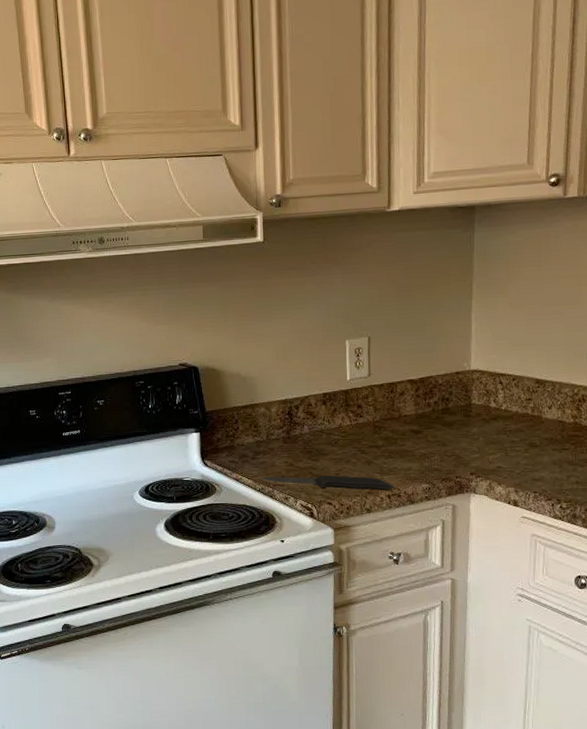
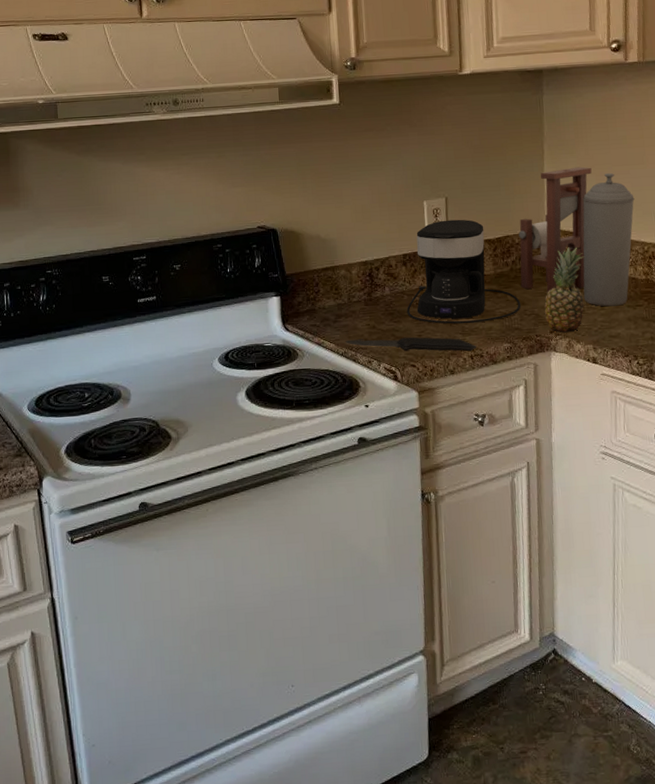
coffee maker: none [325,359,442,464] -> present [406,219,521,324]
paper towel holder: none [442,306,522,434] -> present [518,166,592,293]
fruit: none [465,388,510,475] -> present [544,247,584,333]
canister: none [507,313,566,450] -> present [582,173,635,307]

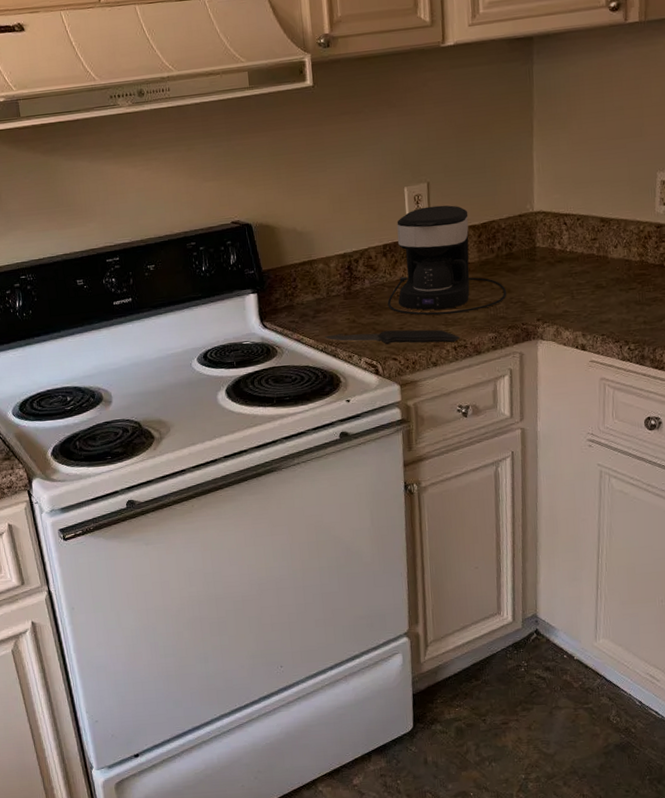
paper towel holder: present [518,166,592,293] -> none [505,142,585,279]
fruit: present [544,247,584,333] -> none [531,229,575,321]
canister: present [582,173,635,307] -> none [573,148,631,292]

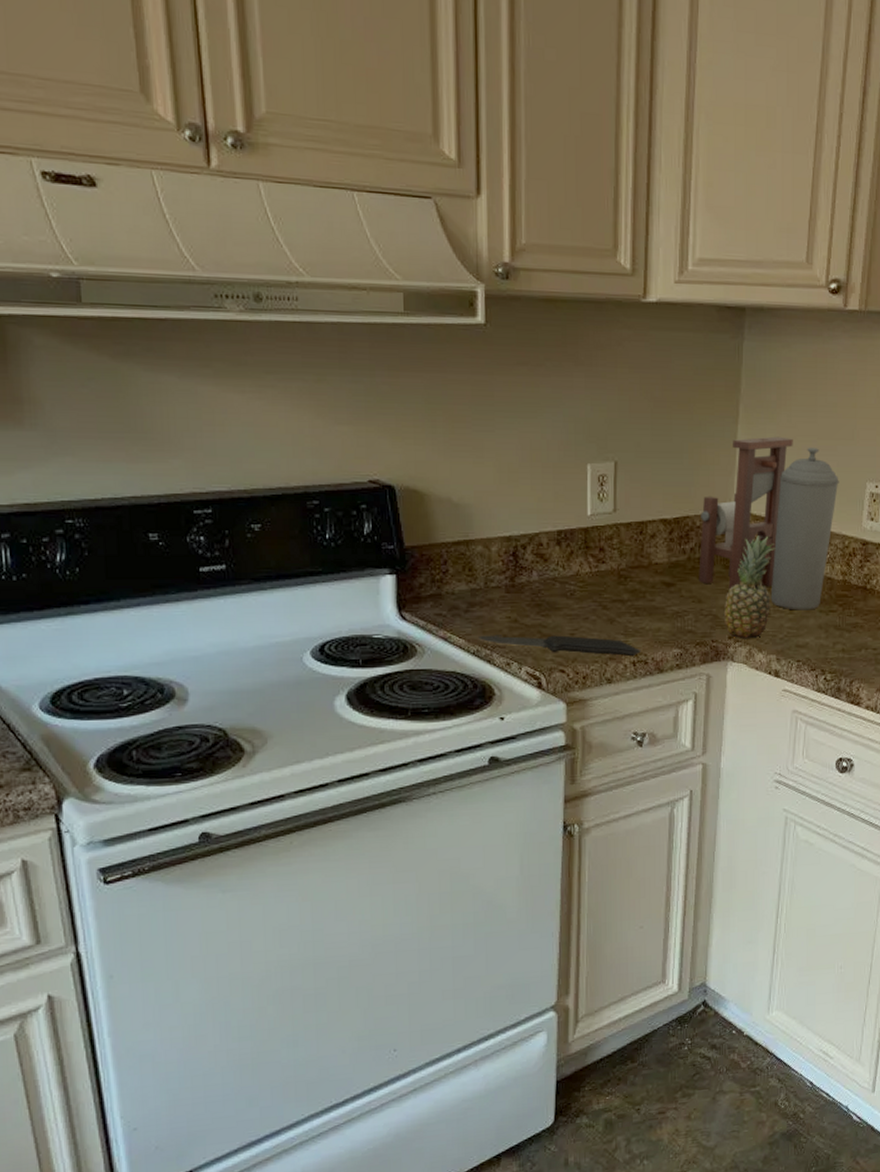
coffee maker: present [387,205,507,316] -> none [558,490,697,623]
paper towel holder: none [505,142,585,279] -> present [698,436,793,590]
fruit: none [531,229,575,321] -> present [723,536,775,639]
canister: none [573,148,631,292] -> present [770,448,839,610]

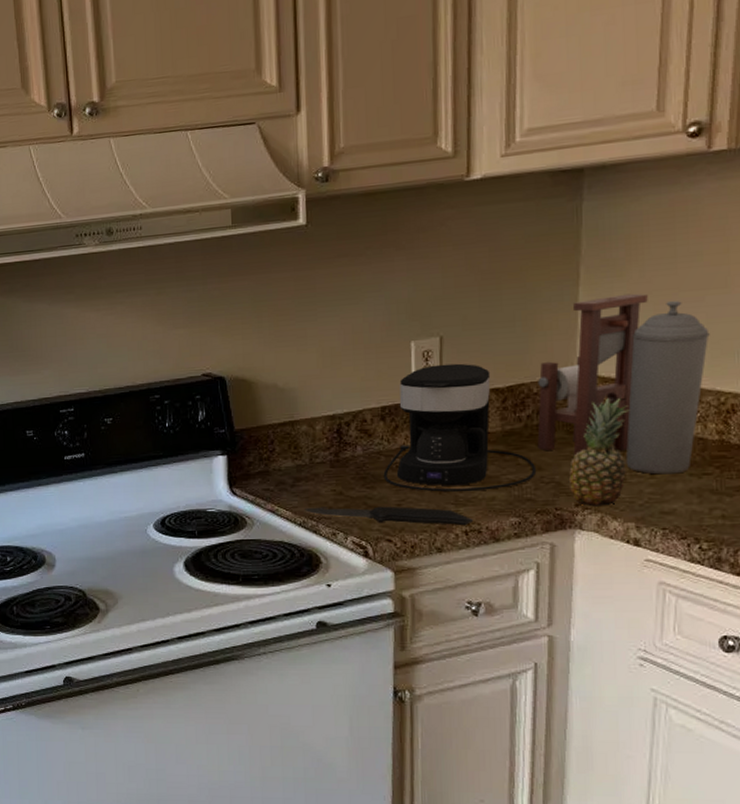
coffee maker: none [558,490,697,623] -> present [383,363,537,493]

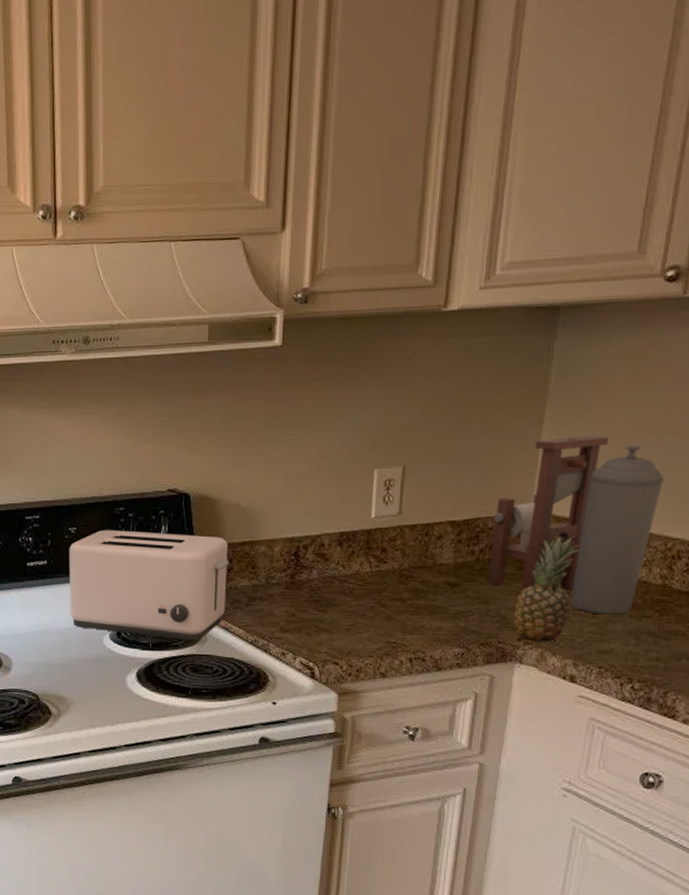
toaster: none [106,418,271,527] -> present [69,530,229,642]
knife: present [305,506,474,526] -> none [257,627,419,654]
coffee maker: present [383,363,537,493] -> none [336,494,484,621]

